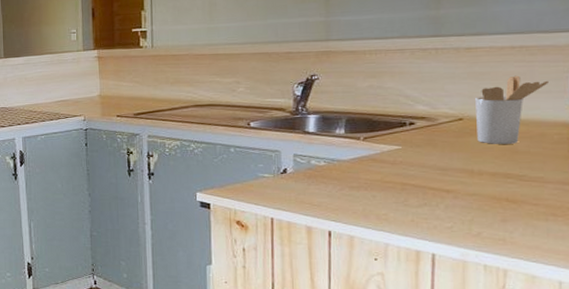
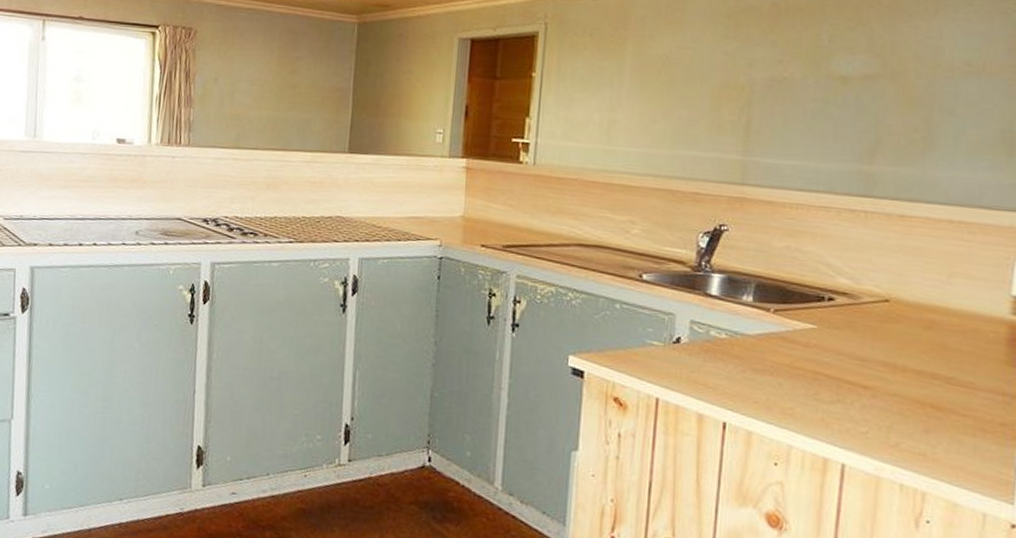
utensil holder: present [475,75,548,144] -> none [904,255,987,338]

